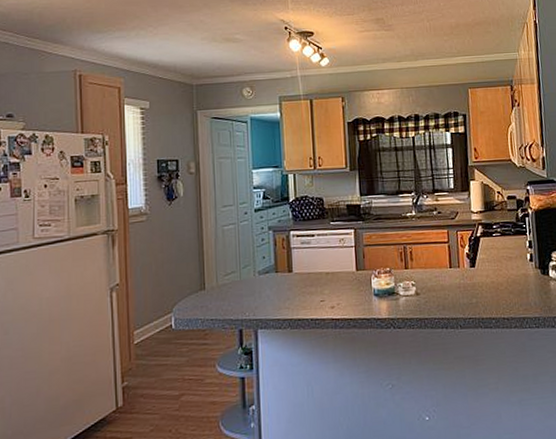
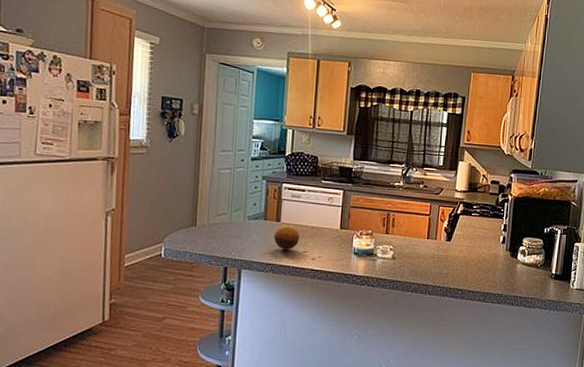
fruit: none [287,273,315,302] -> present [273,224,300,250]

